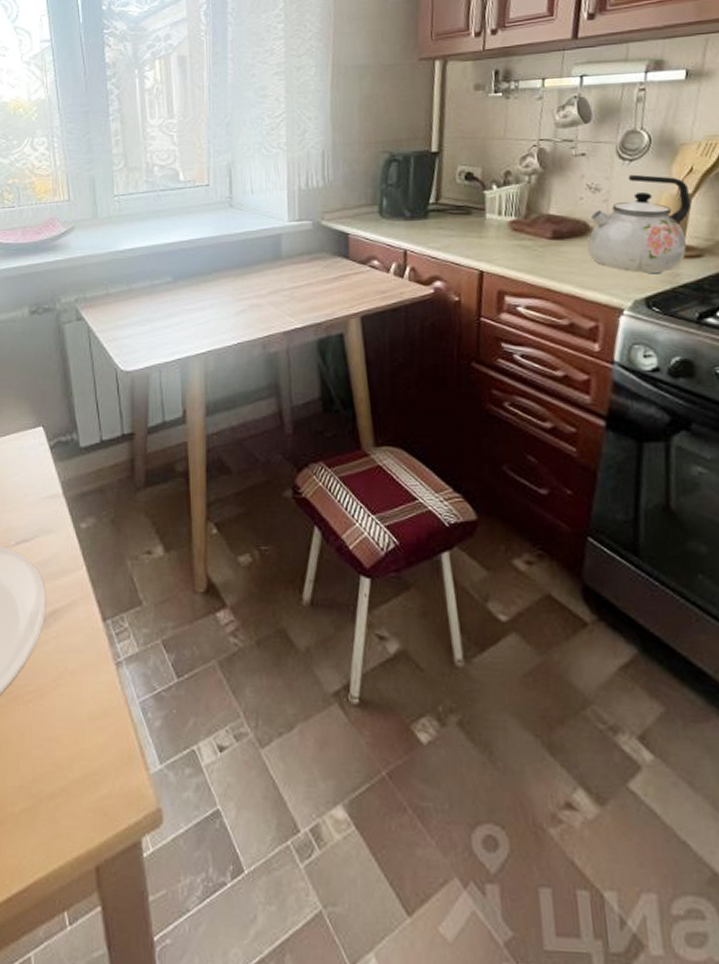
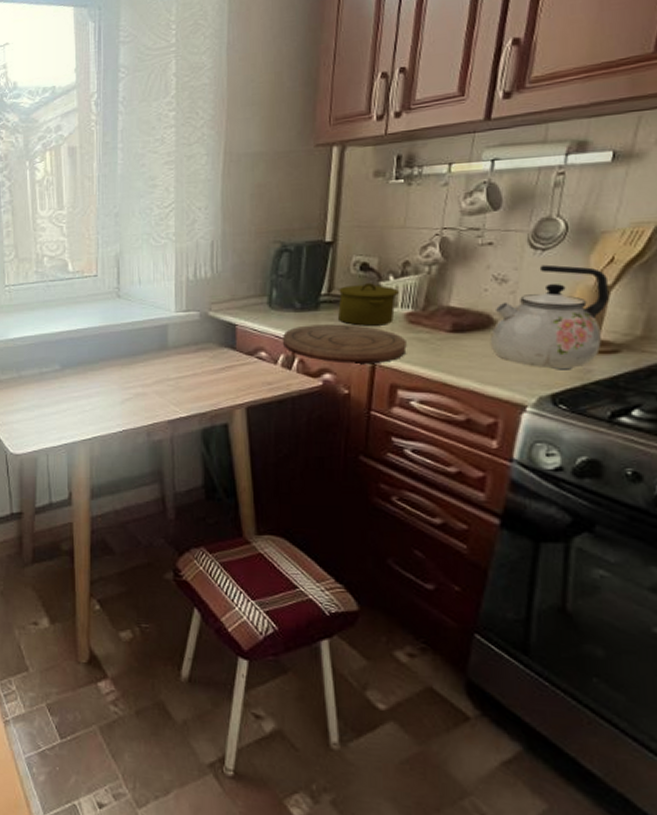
cutting board: none [393,232,512,271] -> present [282,324,407,364]
cooking pot: none [445,192,502,234] -> present [337,283,399,326]

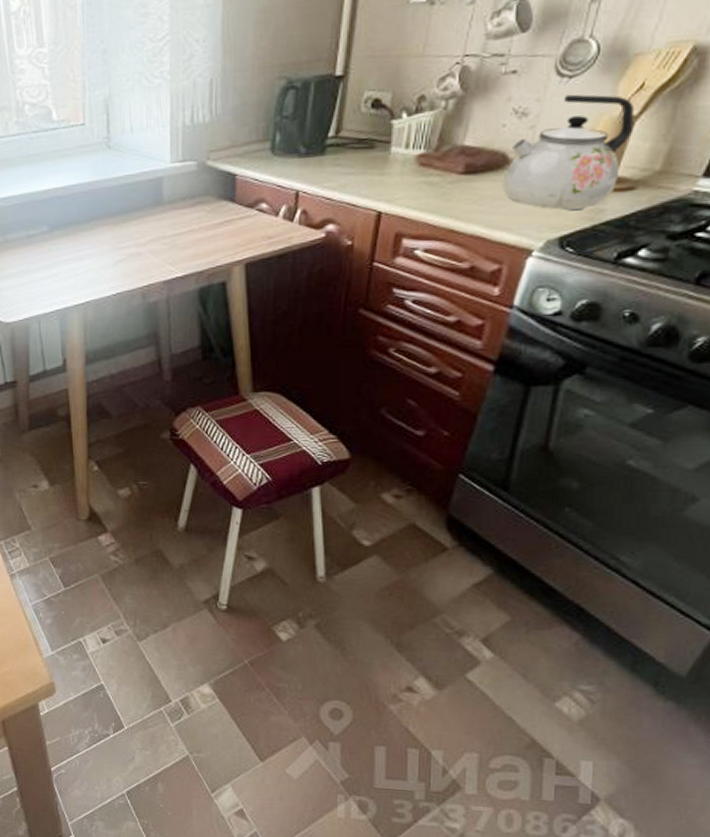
cutting board: present [282,324,407,364] -> none [284,169,415,213]
cooking pot: present [337,283,399,326] -> none [344,122,411,171]

